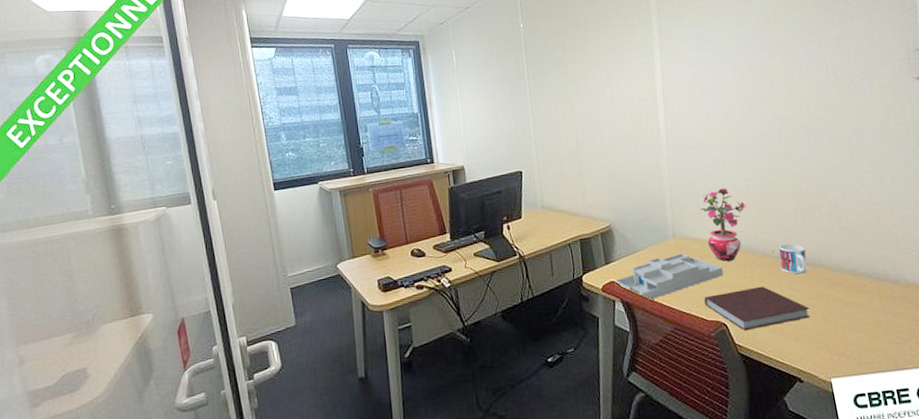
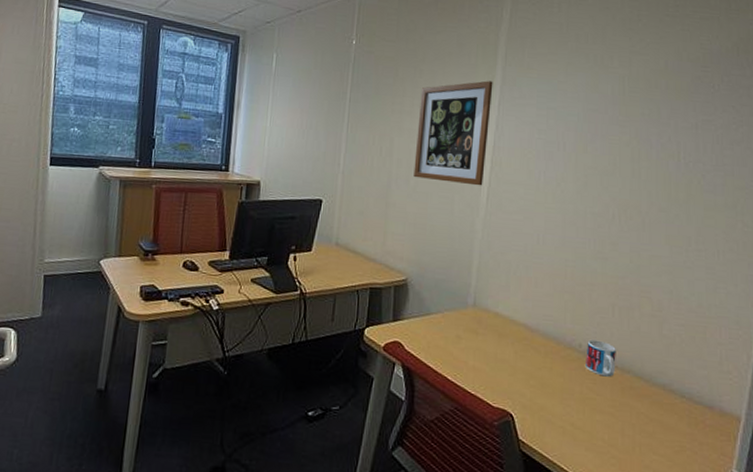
wall art: none [589,35,661,135] -> present [413,81,493,186]
desk organizer: present [615,253,724,301] -> none [399,325,521,371]
potted plant: present [700,188,747,261] -> none [509,263,561,346]
notebook: present [704,286,810,331] -> none [494,379,609,428]

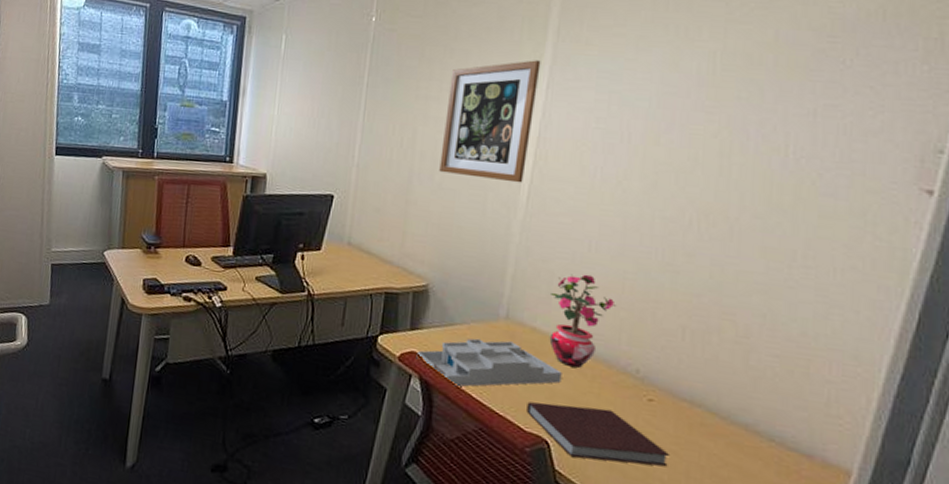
desk organizer: none [399,325,521,371] -> present [416,338,562,387]
notebook: none [494,379,609,428] -> present [526,401,670,467]
potted plant: none [509,263,561,346] -> present [549,274,616,368]
mug: present [586,339,616,377] -> none [643,365,685,410]

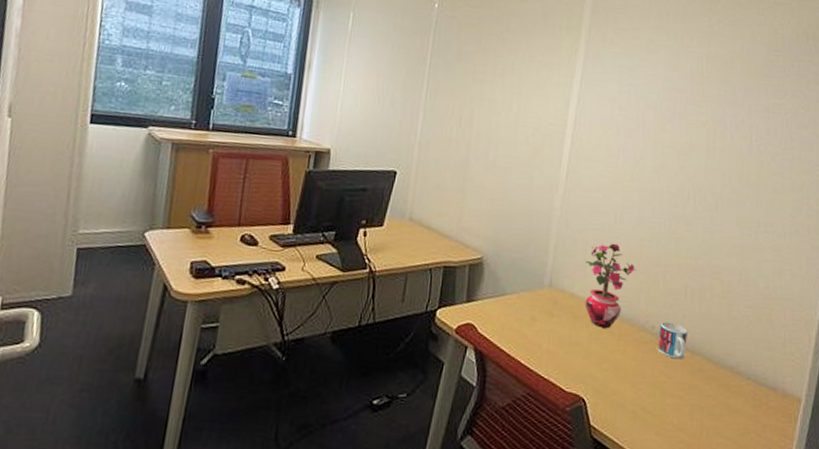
desk organizer: present [416,338,562,387] -> none [471,306,595,355]
wall art: present [439,60,541,183] -> none [493,53,576,162]
notebook: present [526,401,670,467] -> none [567,363,679,412]
mug: none [643,365,685,410] -> present [658,321,687,360]

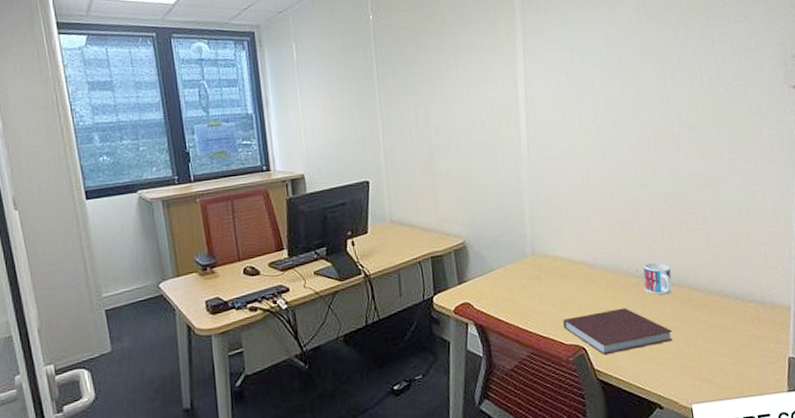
notebook: none [567,363,679,412] -> present [563,307,673,355]
potted plant: present [585,243,636,328] -> none [562,202,611,281]

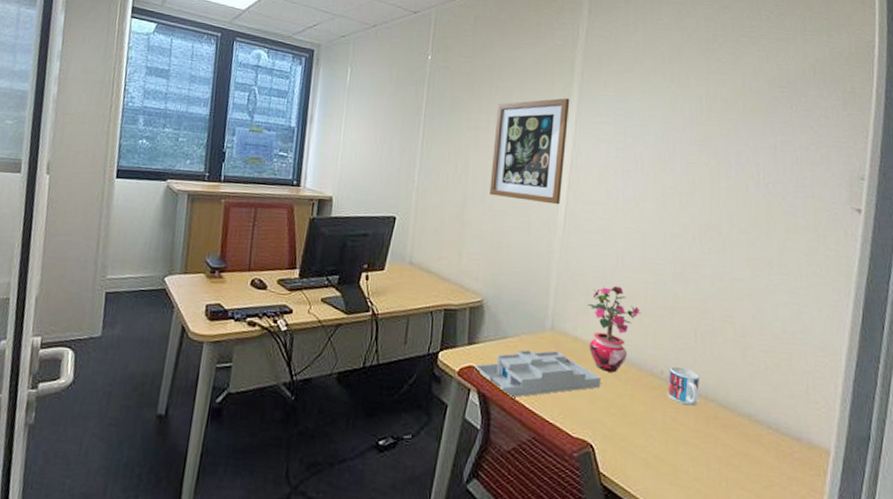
wall art: none [446,32,522,142] -> present [489,98,570,205]
desk organizer: none [468,272,585,323] -> present [474,349,601,398]
potted plant: none [562,202,611,281] -> present [588,285,641,372]
notebook: present [563,307,673,355] -> none [573,407,693,461]

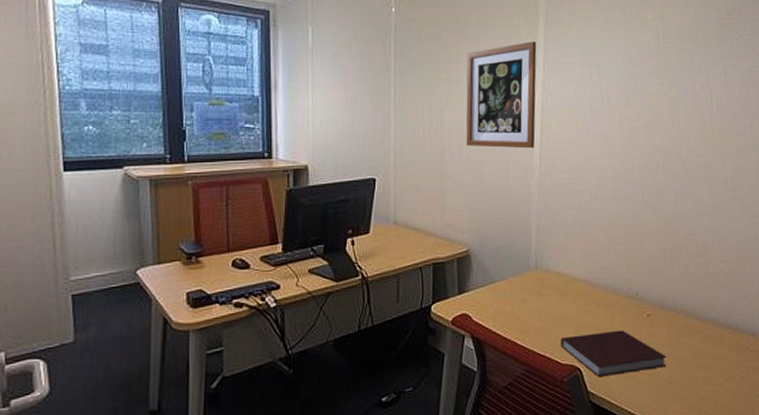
desk organizer: present [474,349,601,398] -> none [466,288,584,338]
notebook: none [573,407,693,461] -> present [561,330,667,378]
potted plant: present [588,285,641,372] -> none [567,219,615,300]
mug: present [668,366,700,406] -> none [643,286,670,320]

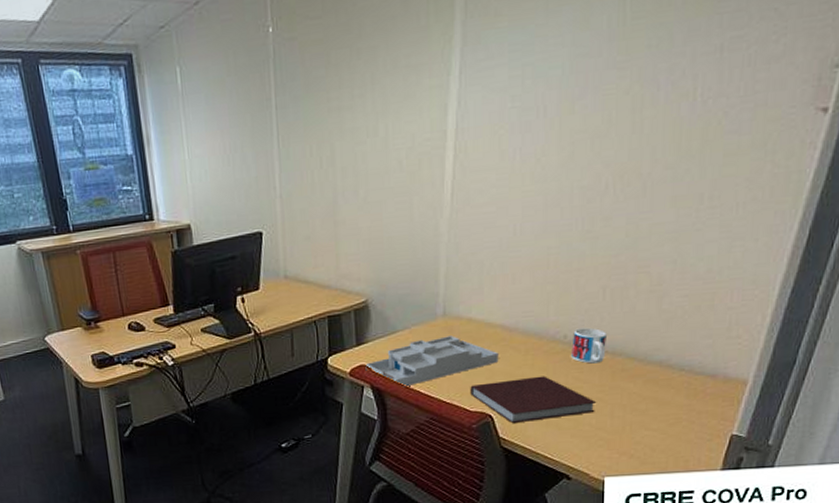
wall art: present [466,41,537,149] -> none [361,44,451,186]
desk organizer: none [466,288,584,338] -> present [365,335,499,387]
mug: none [643,286,670,320] -> present [571,327,607,364]

